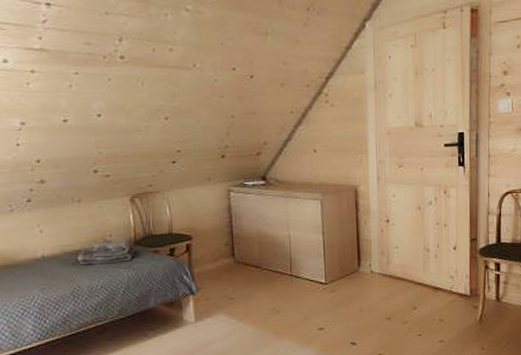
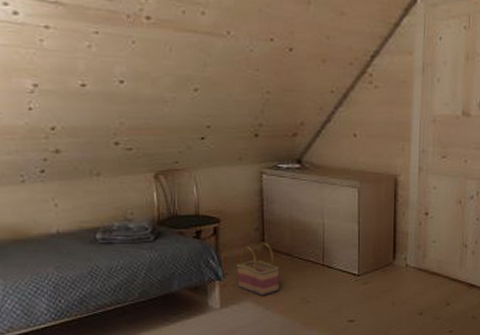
basket: none [209,256,251,308] -> present [237,242,280,296]

